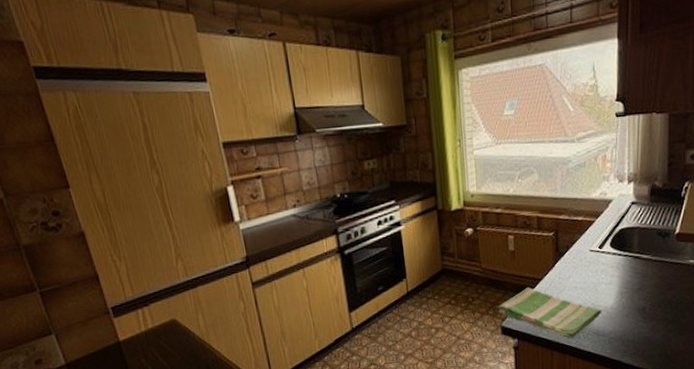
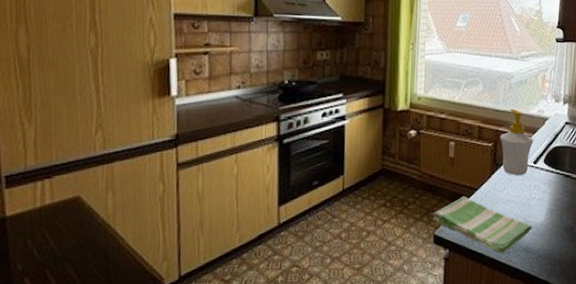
soap bottle: none [561,194,598,262] -> present [500,108,534,175]

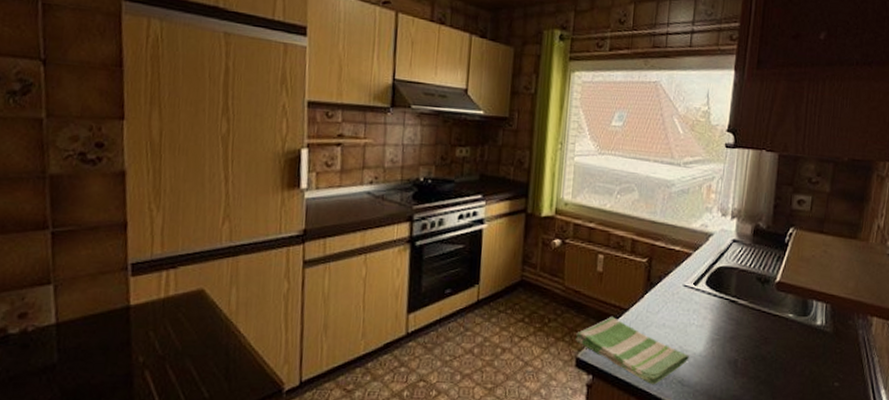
soap bottle: present [500,108,534,175] -> none [656,221,695,297]

